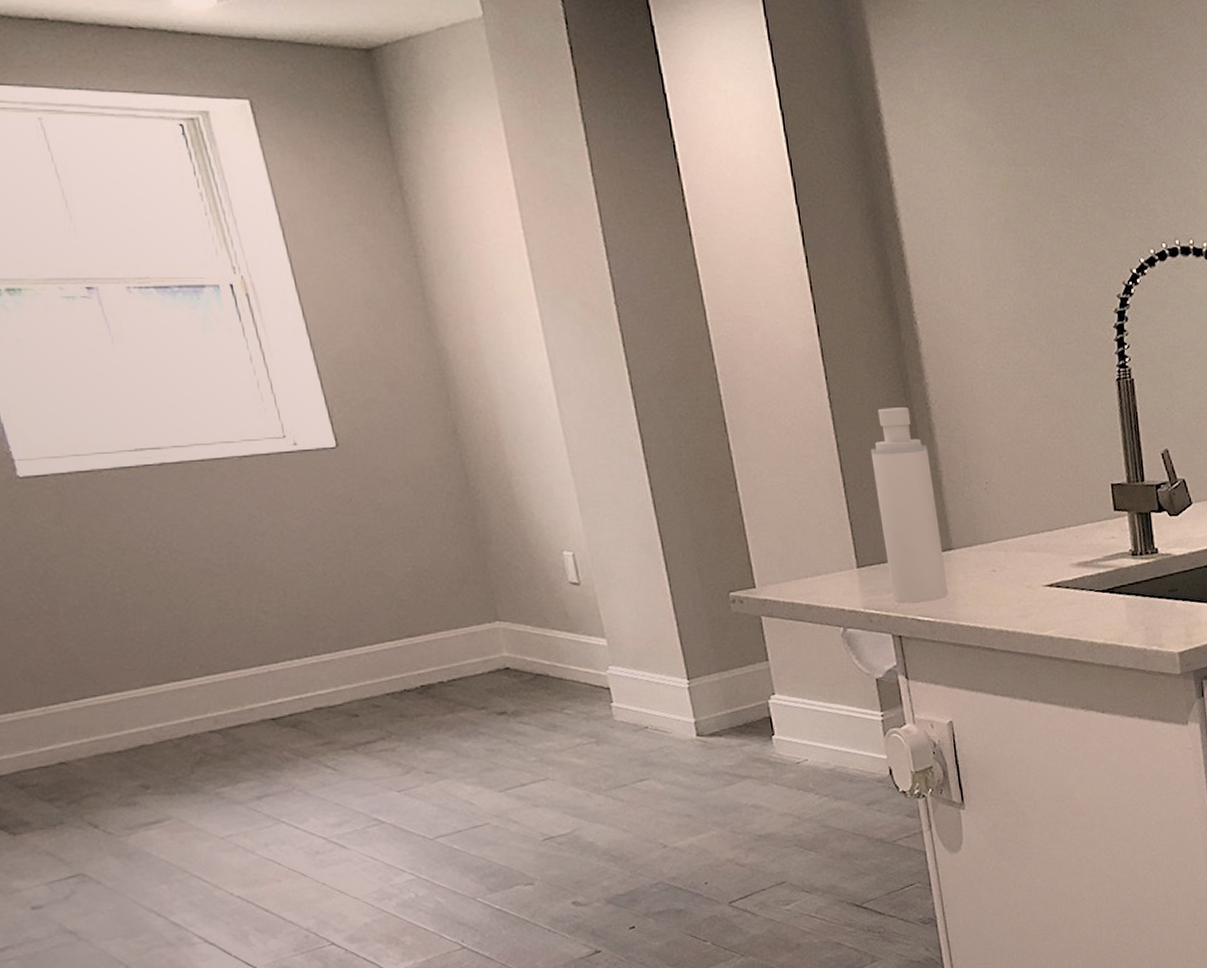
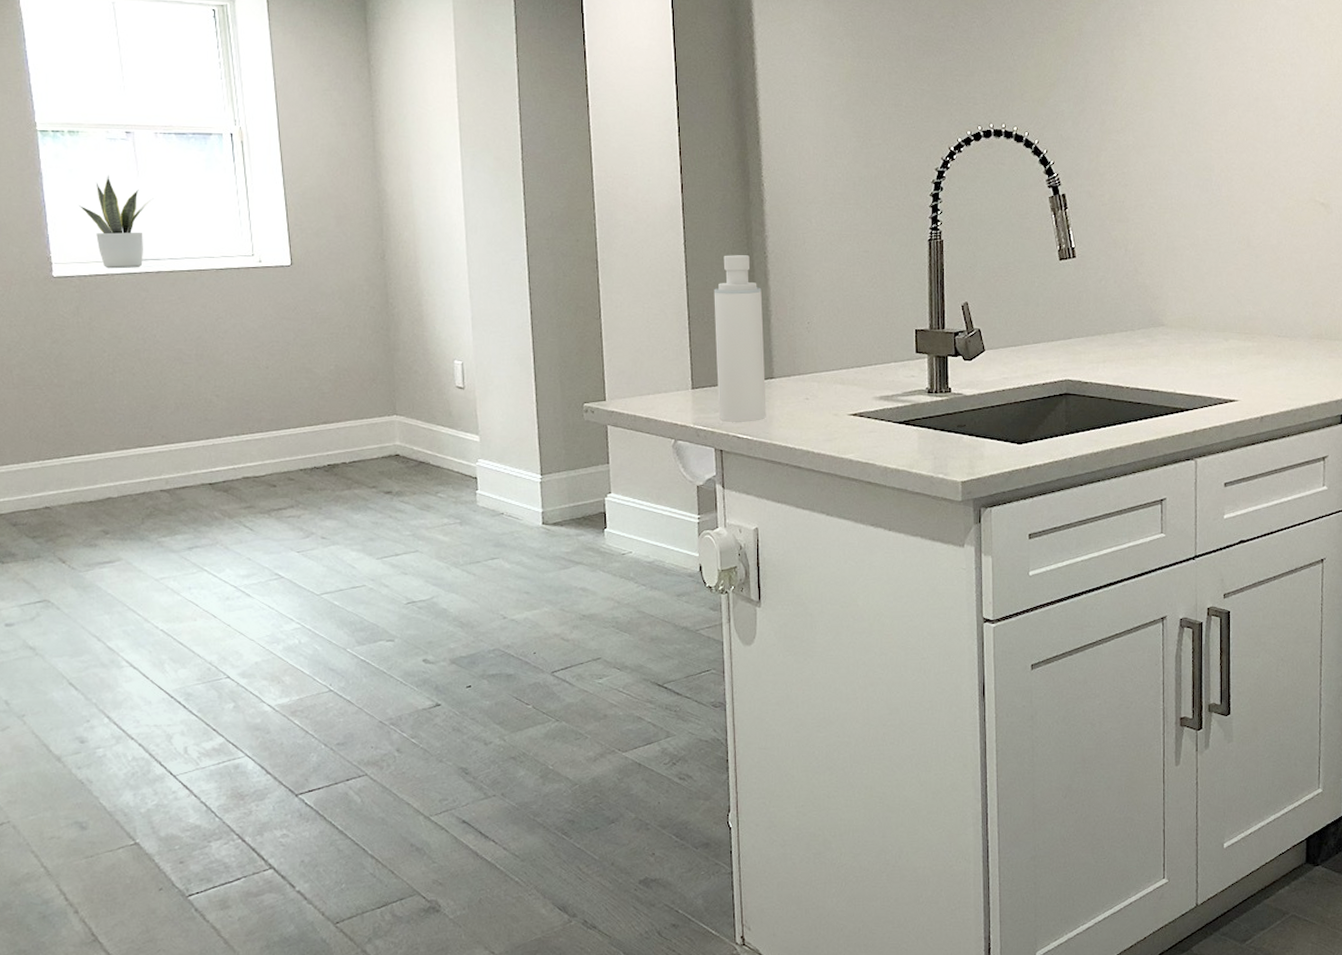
potted plant: none [38,343,139,463] -> present [79,175,153,269]

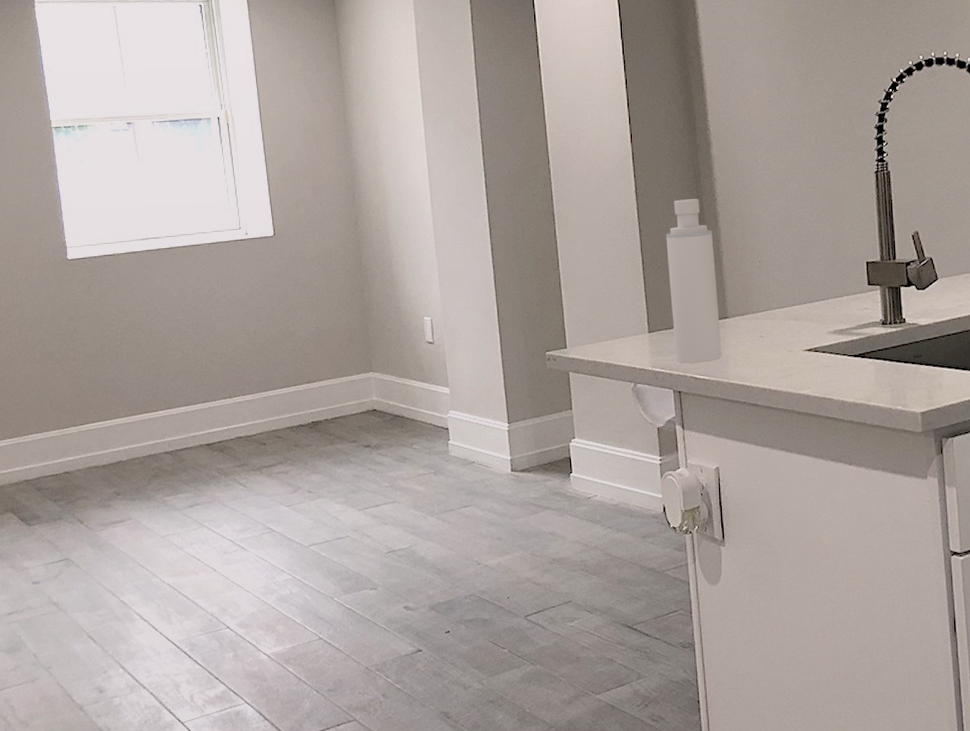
potted plant: present [79,175,153,269] -> none [89,163,152,249]

